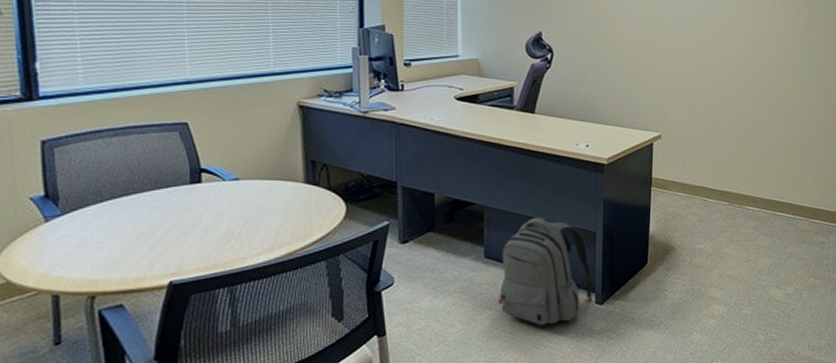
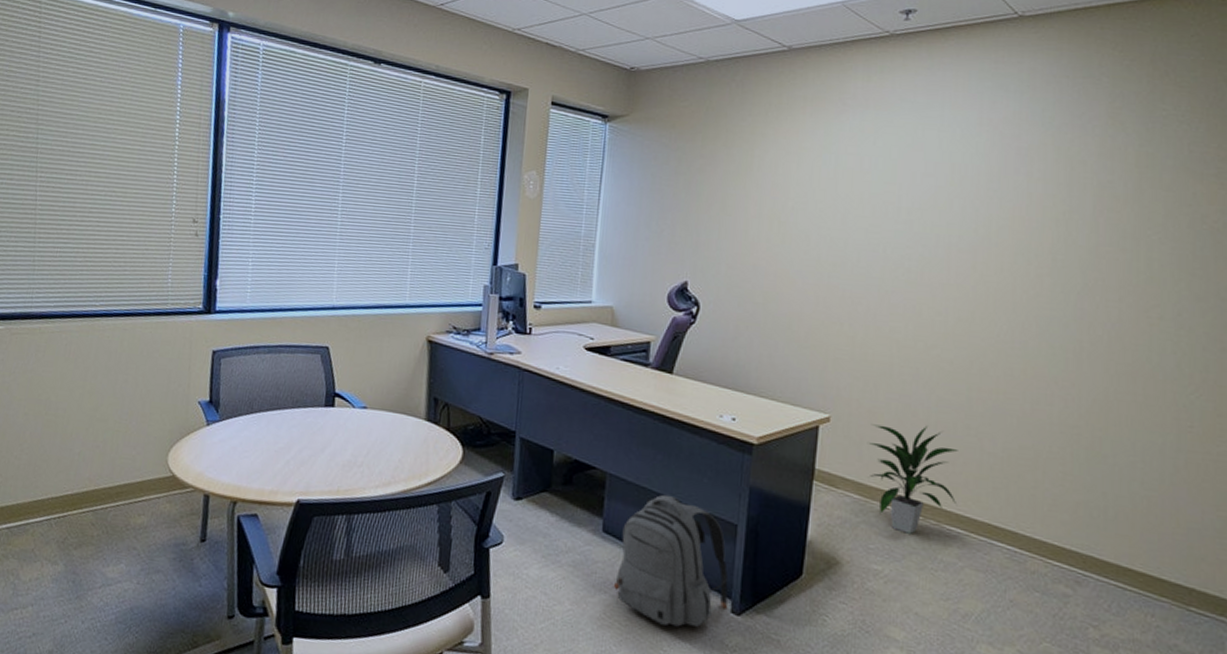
indoor plant: none [689,132,751,217] -> present [868,424,958,534]

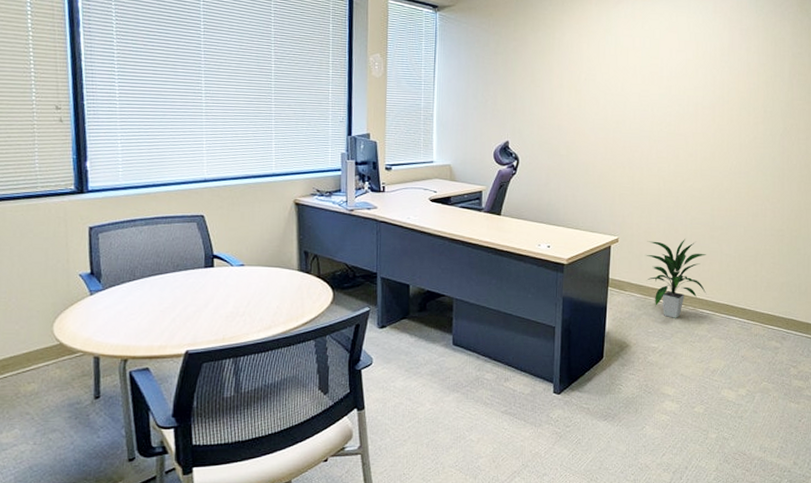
backpack: present [613,494,729,627] -> none [463,310,551,410]

